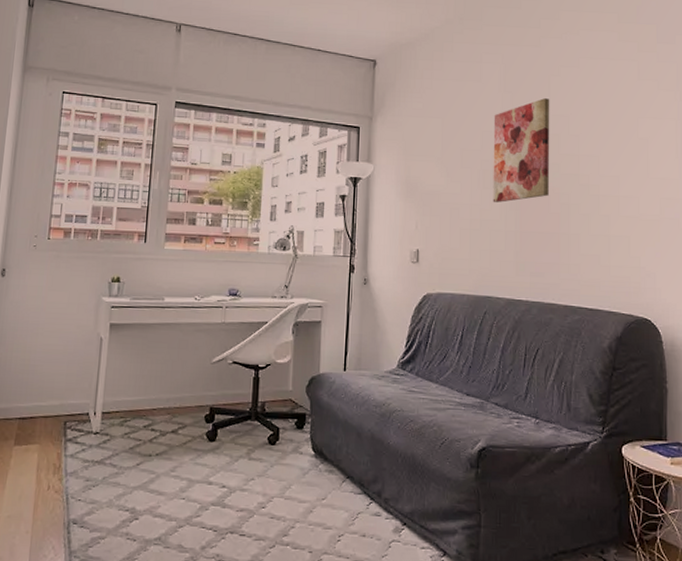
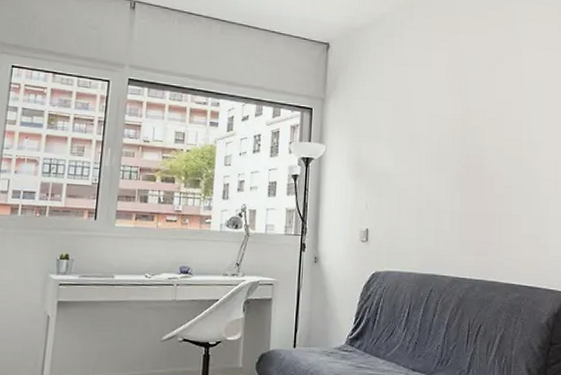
wall art: present [493,98,550,203] -> none [439,85,495,184]

